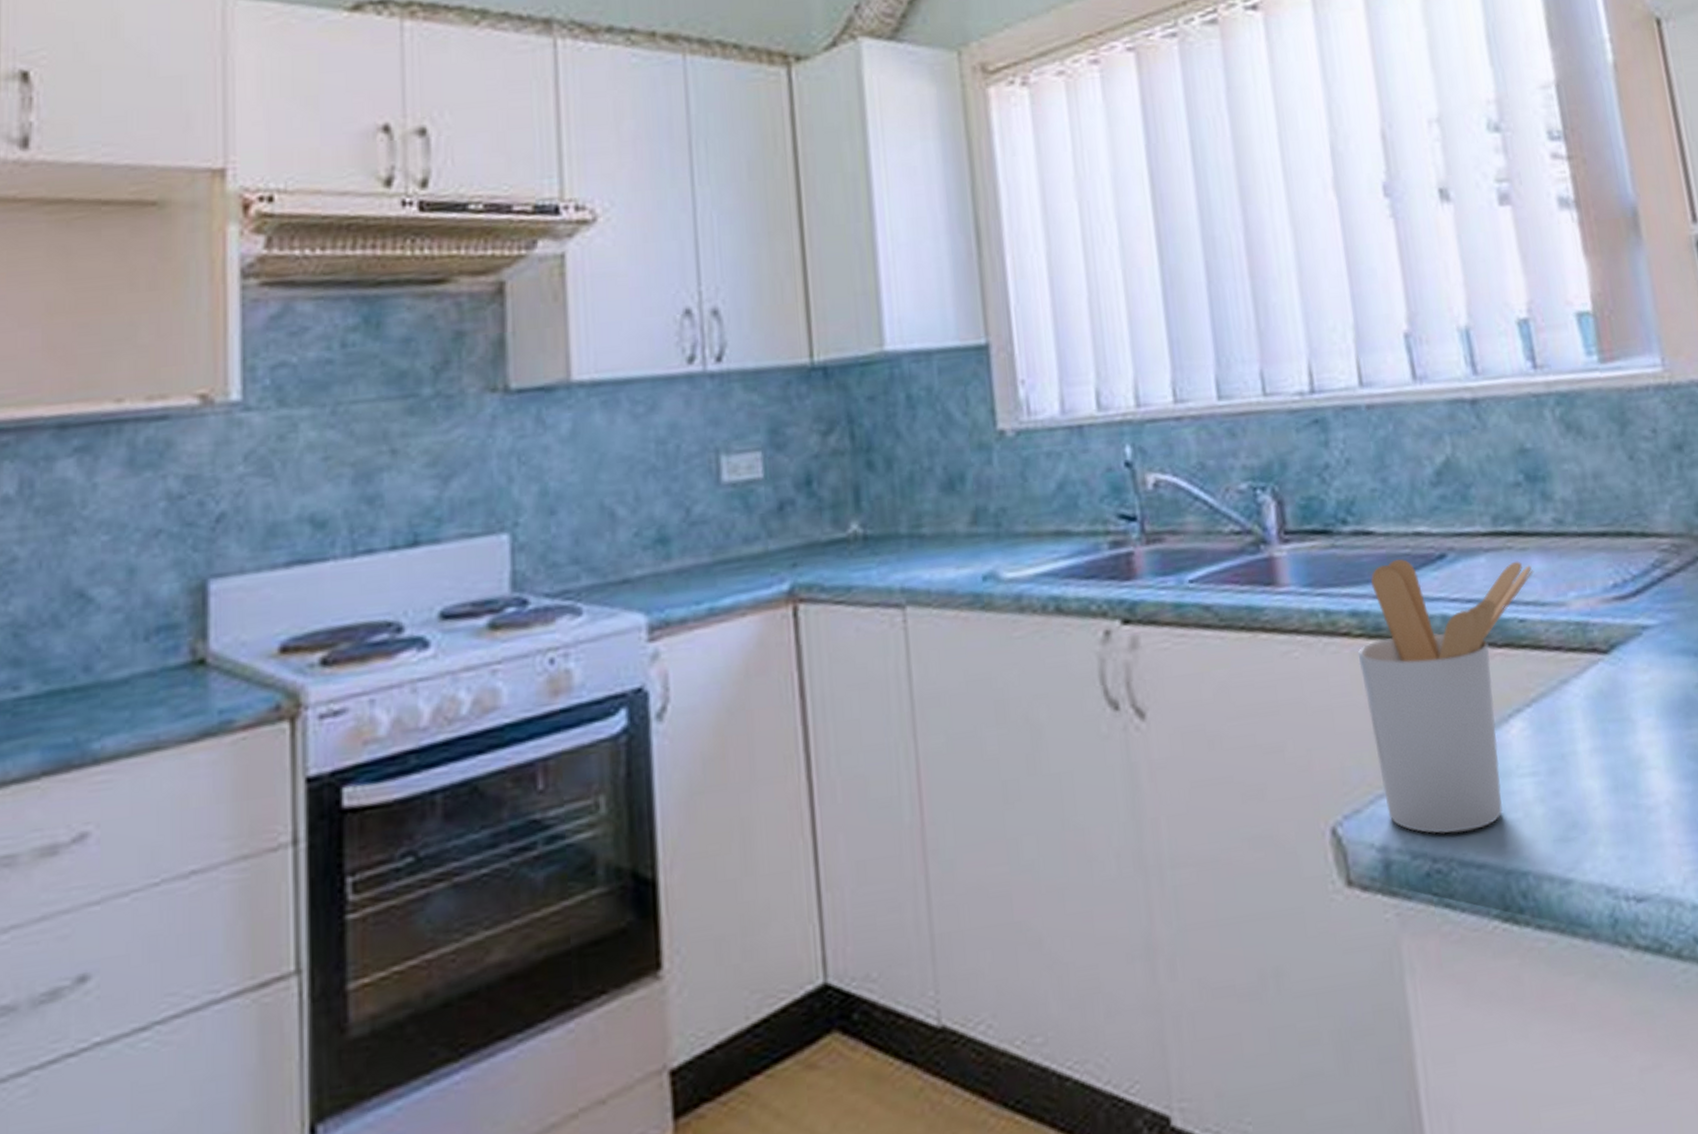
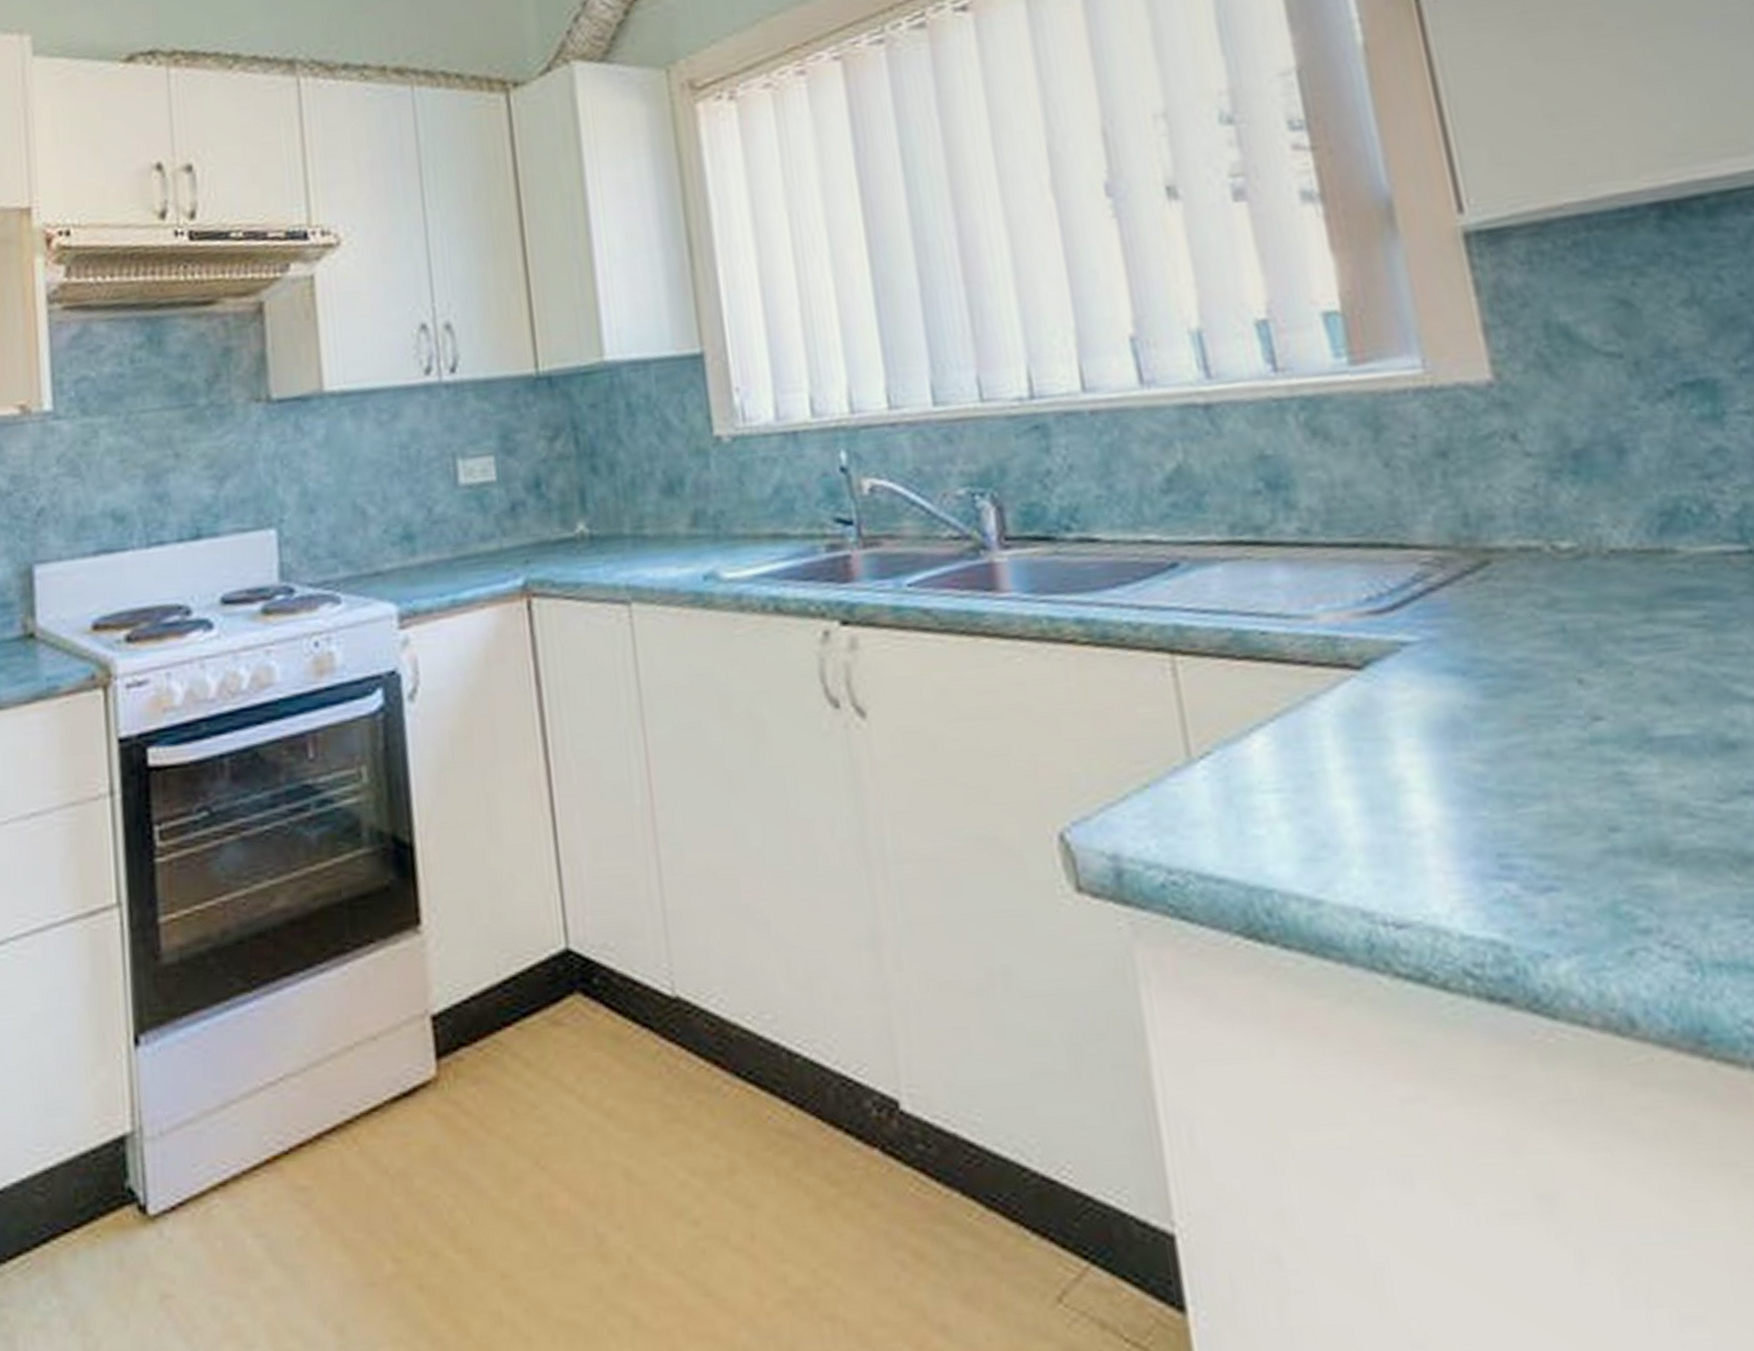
utensil holder: present [1358,558,1534,834] -> none [1085,566,1277,846]

